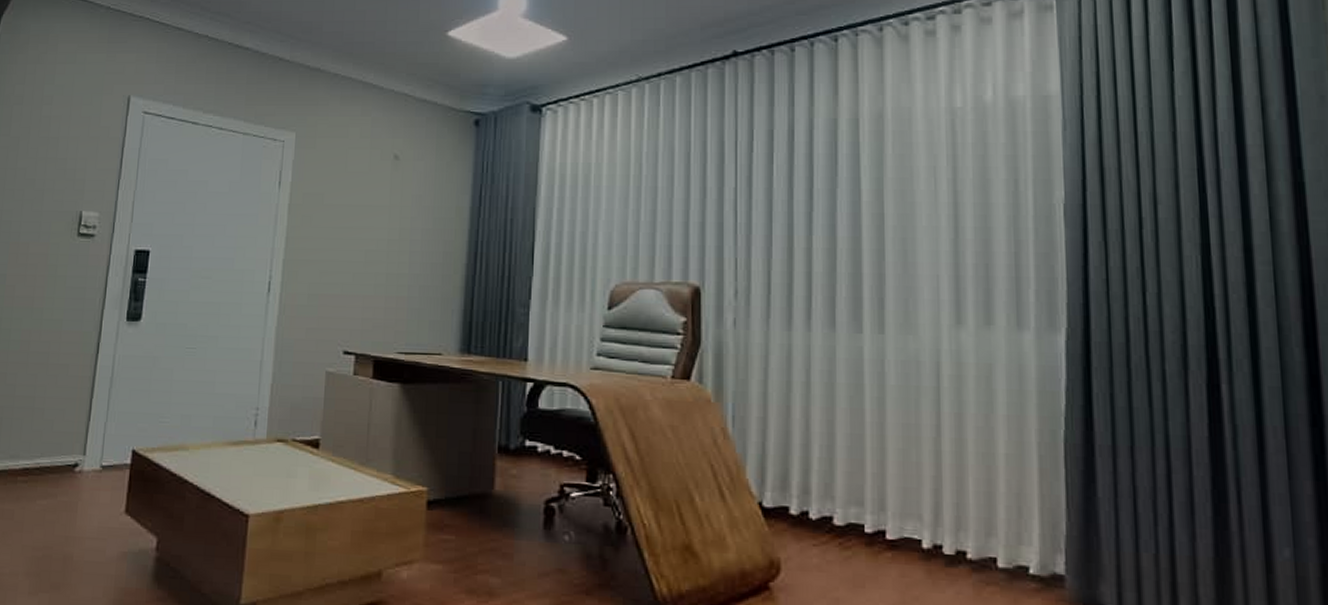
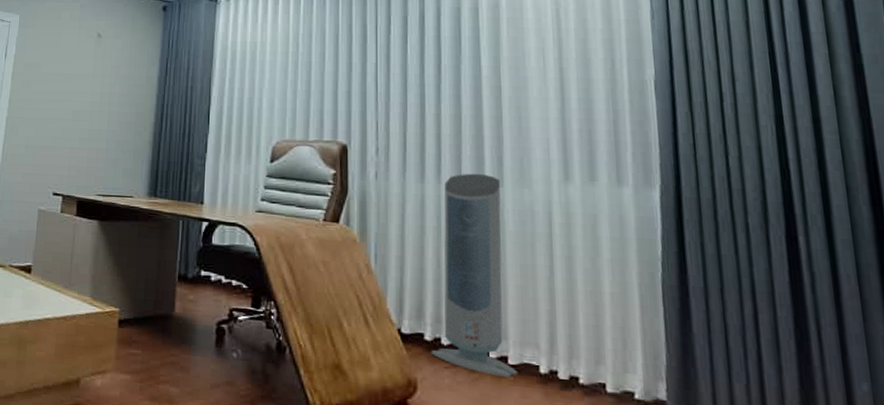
air purifier: none [796,318,898,554] -> present [430,173,519,377]

